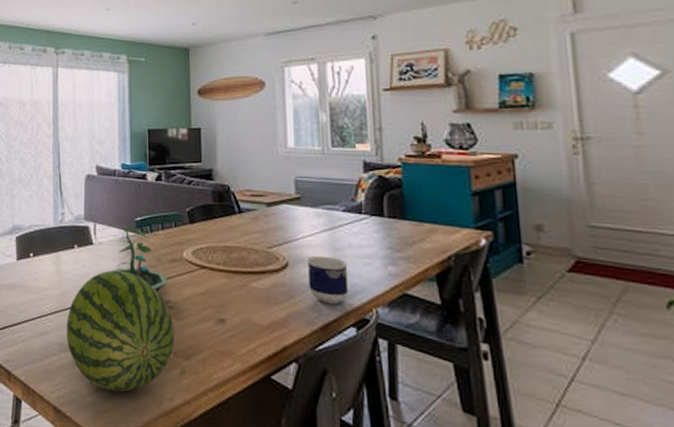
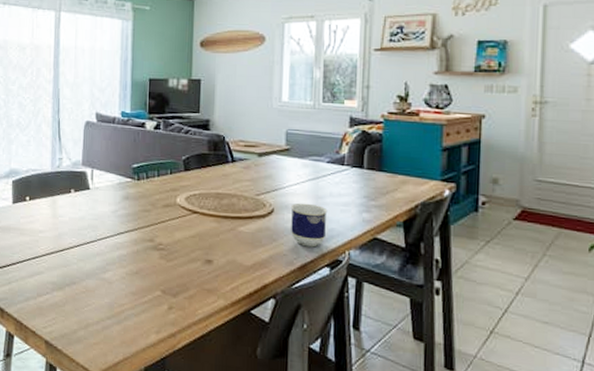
fruit: present [67,270,175,392] -> none [60,214,165,327]
terrarium: present [113,227,169,292] -> none [108,173,162,235]

